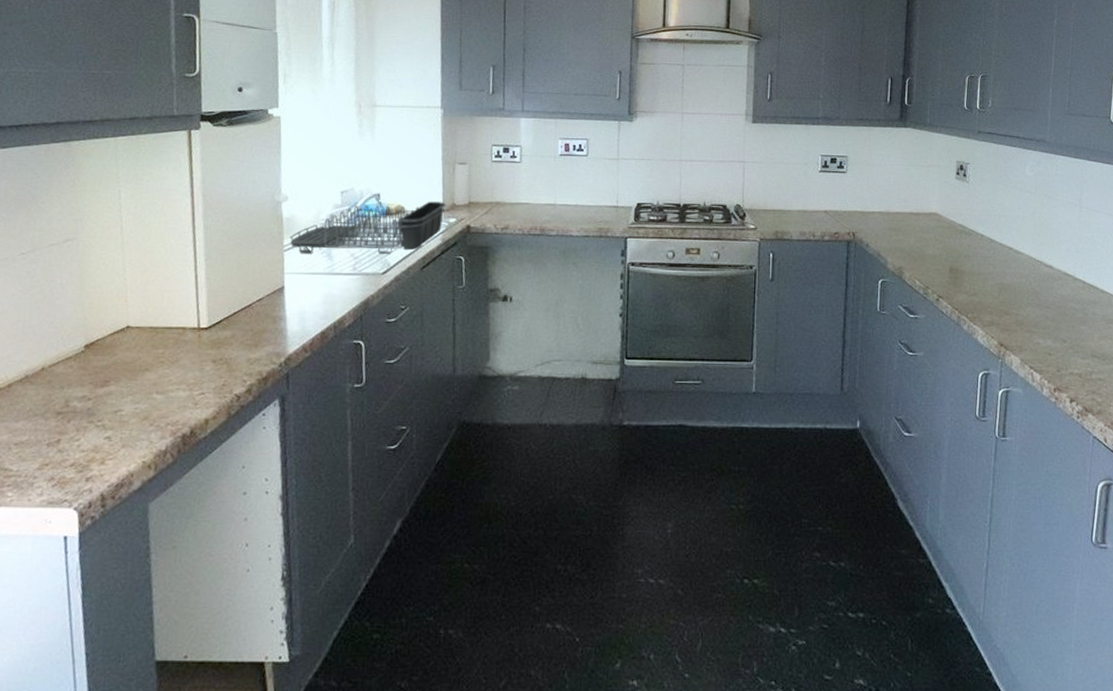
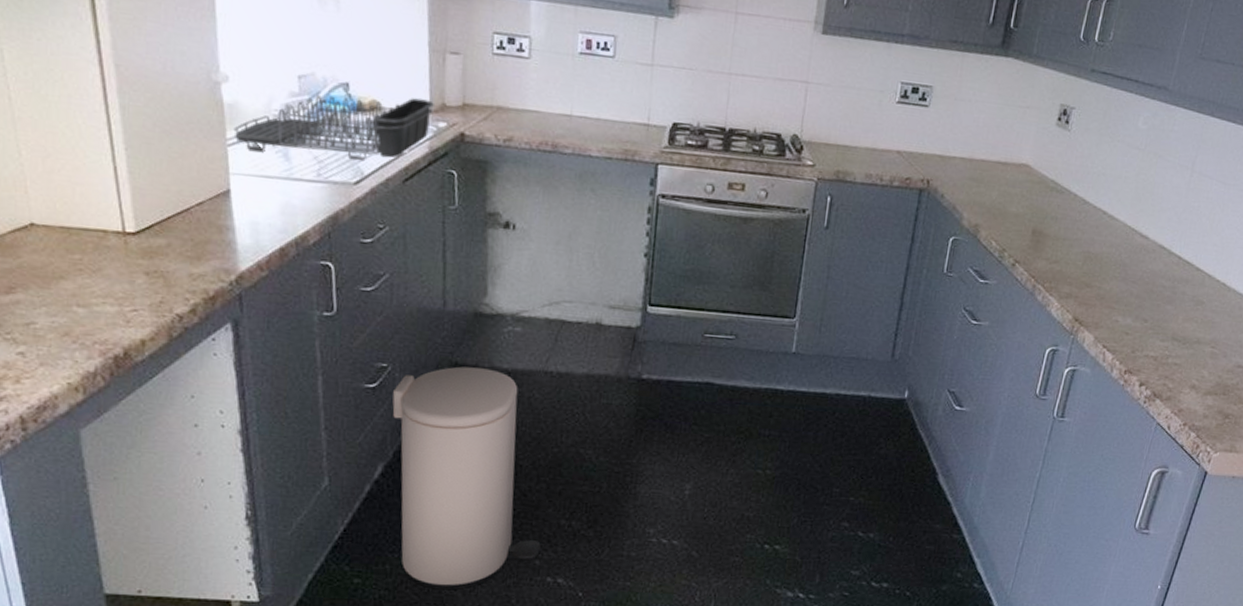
pedal bin: none [410,425,540,642] -> present [392,366,541,590]

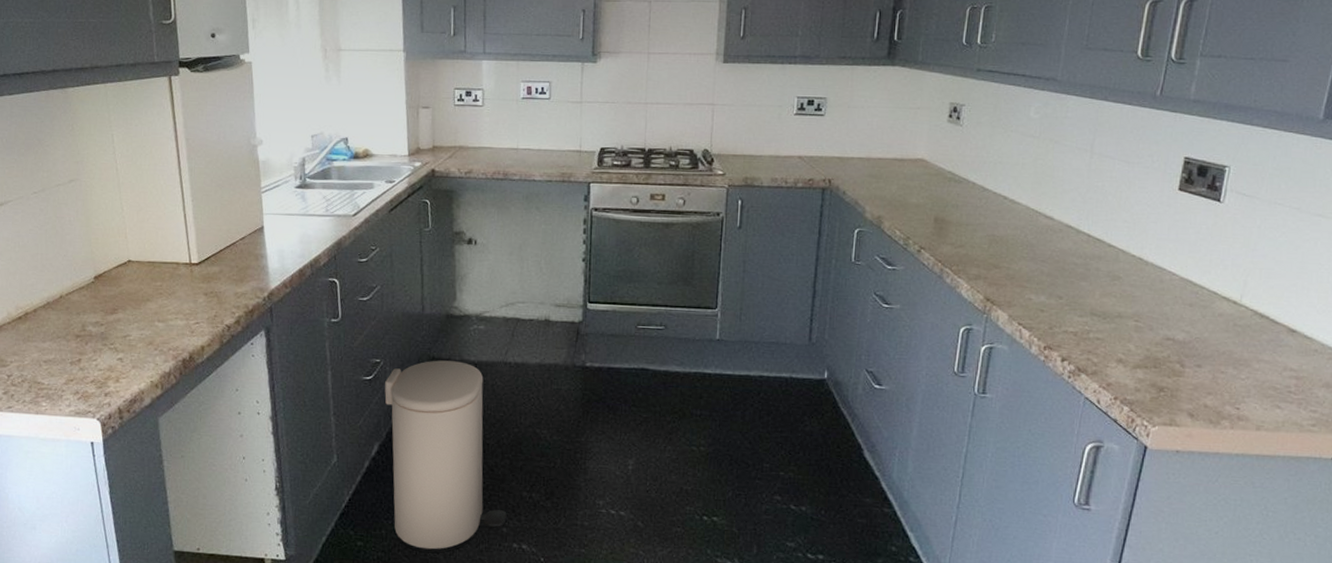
dish rack: present [233,94,434,161] -> none [266,145,411,198]

